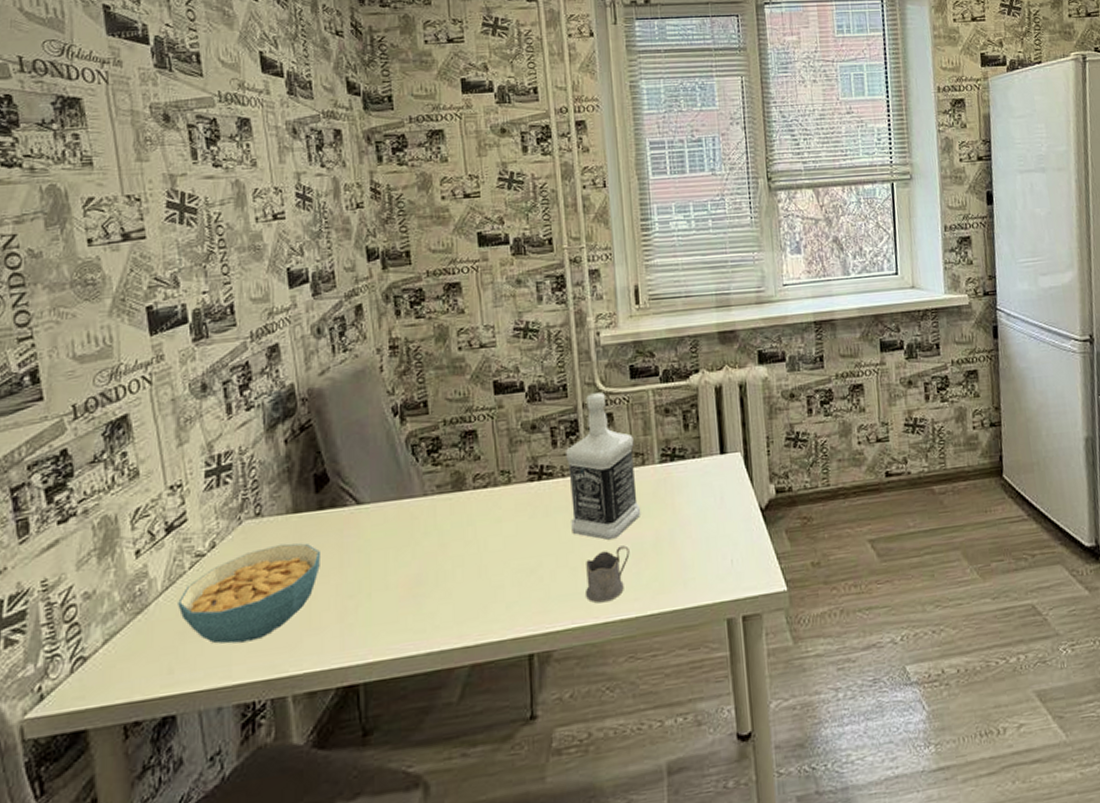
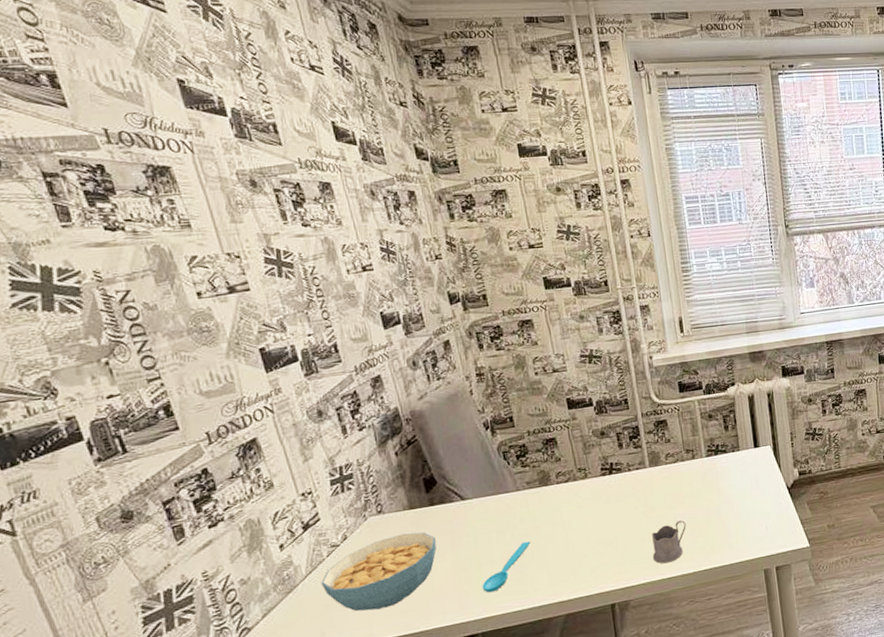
spoon: none [370,562,435,629] -> present [482,541,531,593]
bottle: present [566,392,641,541] -> none [630,404,694,517]

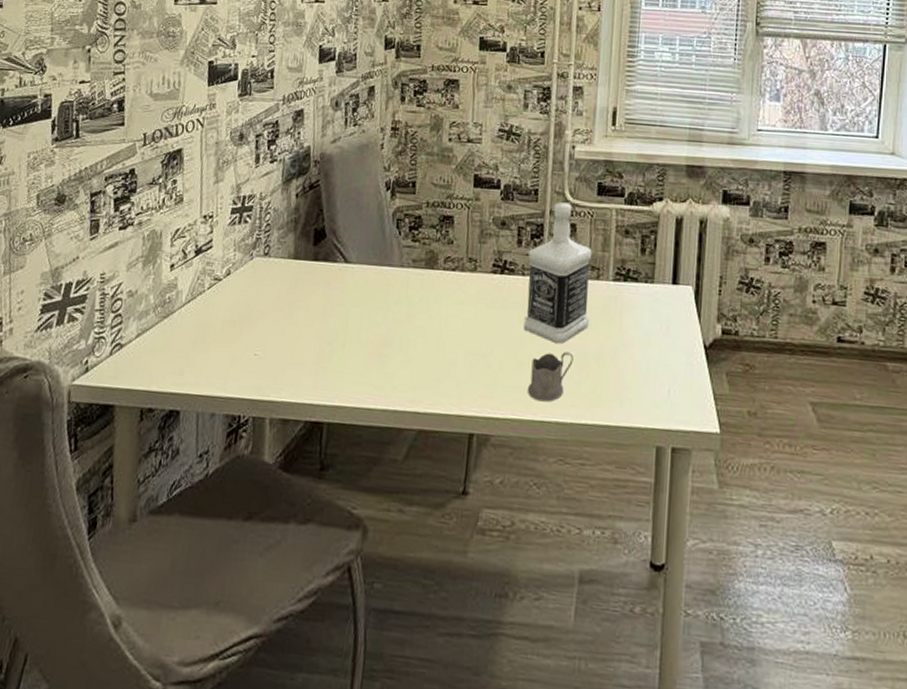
cereal bowl: present [321,532,437,612] -> none [194,283,310,363]
spoon: present [482,541,531,593] -> none [340,328,401,378]
bottle: none [630,404,694,517] -> present [523,202,592,345]

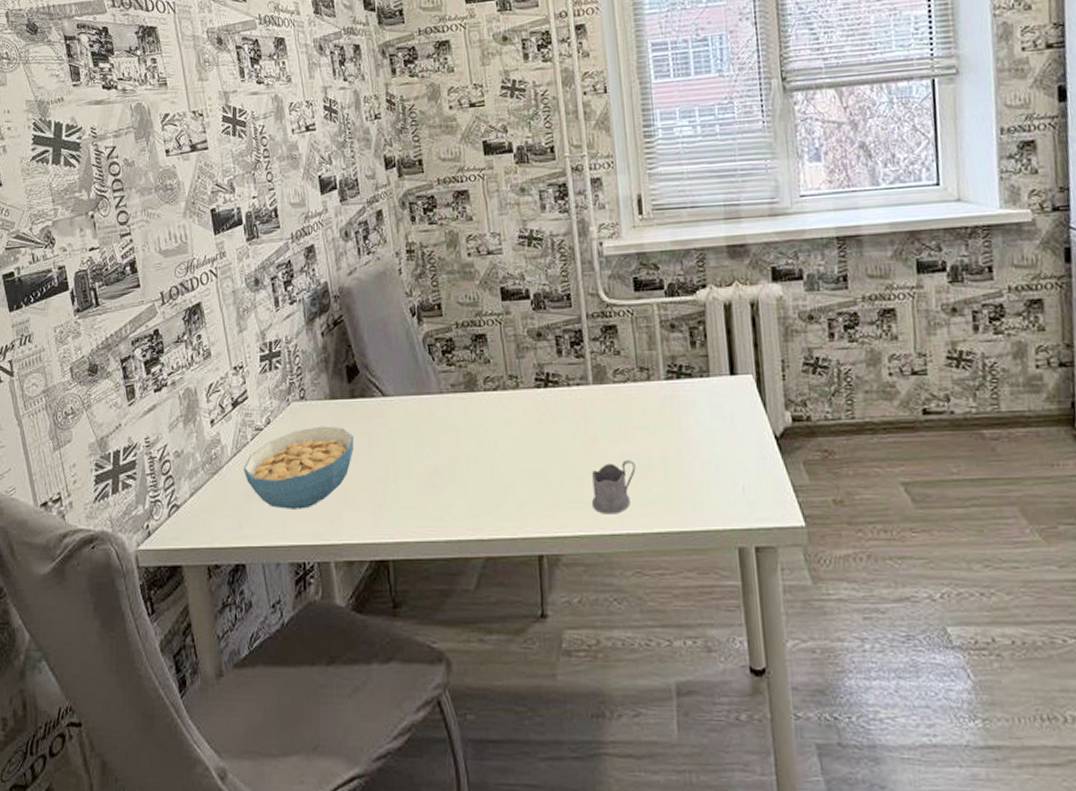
cereal bowl: none [194,283,310,363] -> present [243,426,354,509]
bottle: present [523,202,592,345] -> none [571,304,647,454]

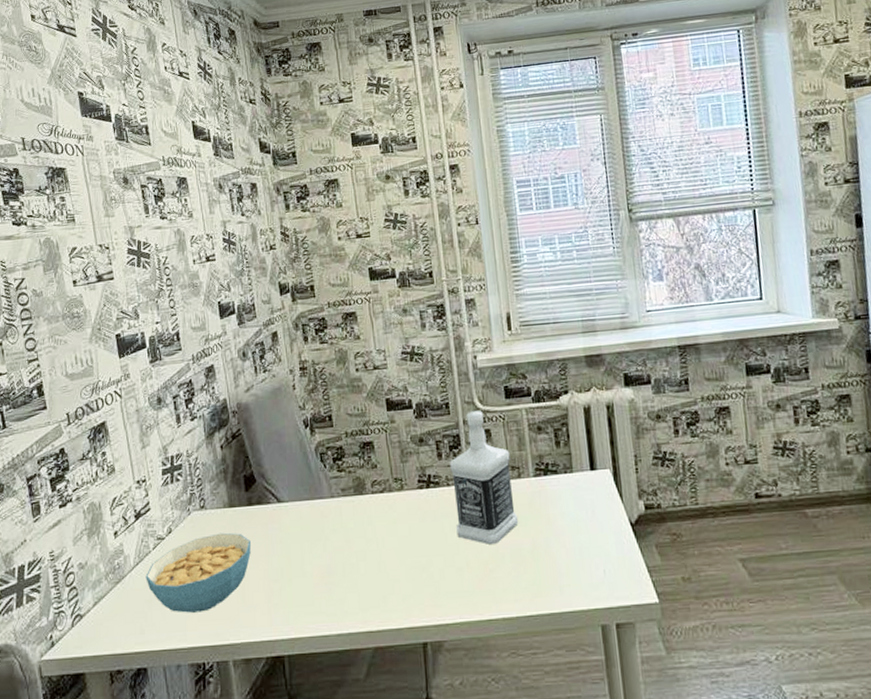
bottle: none [571,304,647,454] -> present [450,411,519,546]
tea glass holder: present [592,460,636,514] -> none [470,550,510,602]

